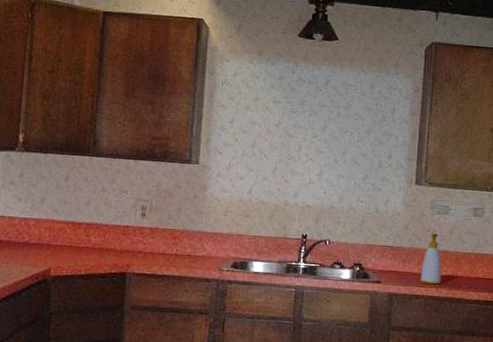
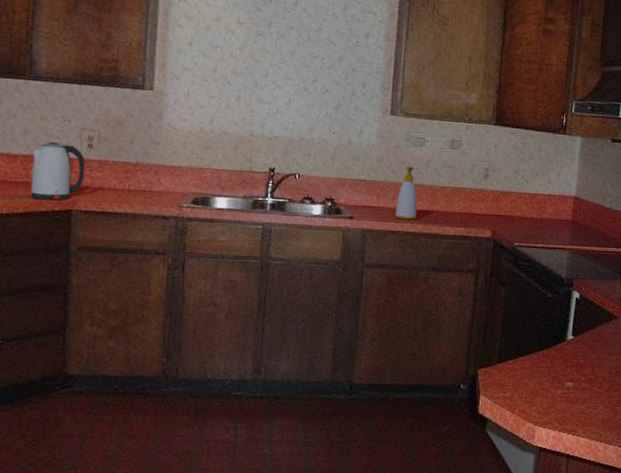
kettle: none [92,211,139,264] -> present [30,141,86,201]

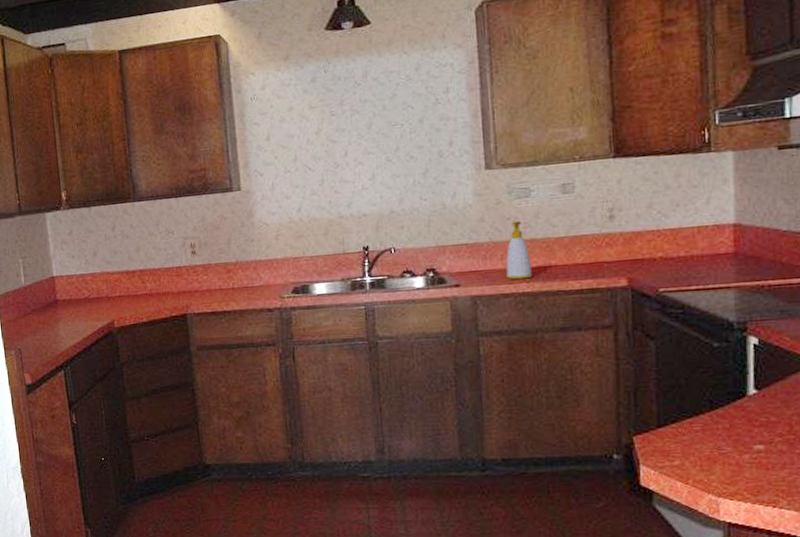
kettle: present [30,141,86,201] -> none [146,253,193,308]

